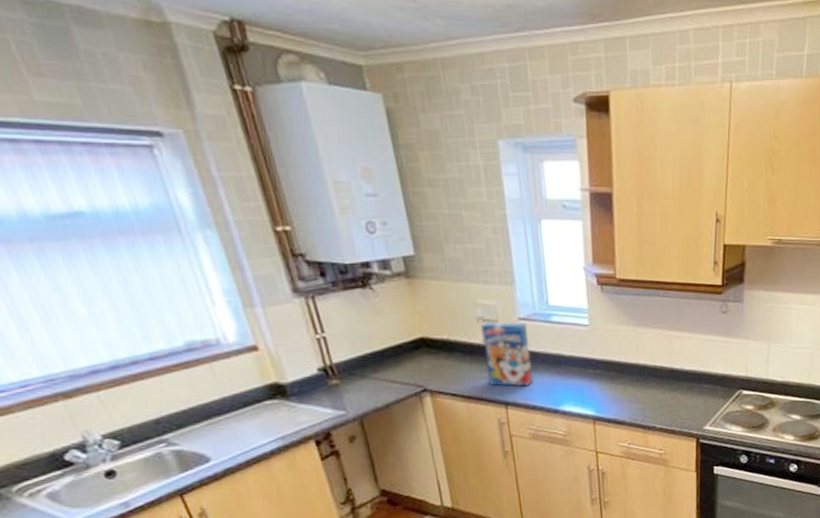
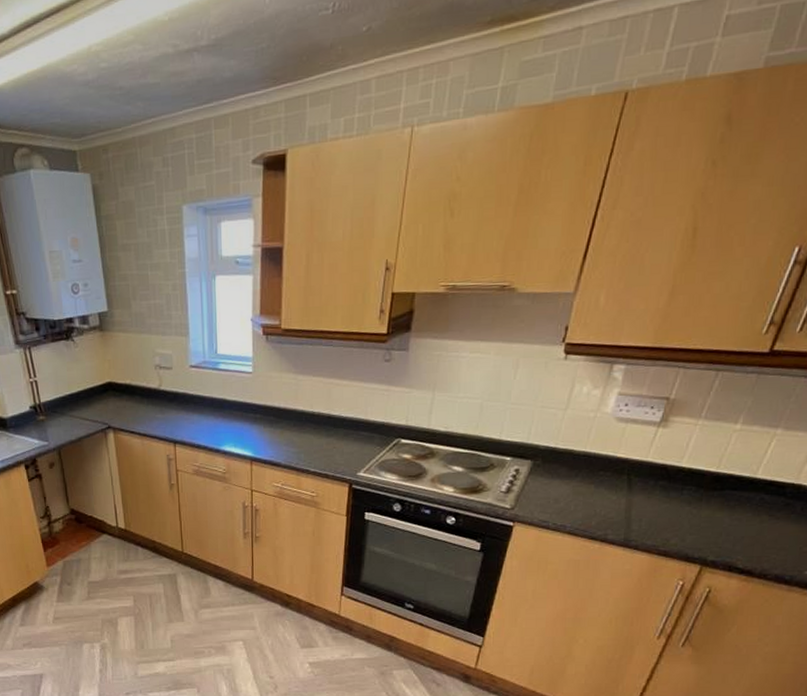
cereal box: present [480,321,533,387] -> none [157,369,199,427]

